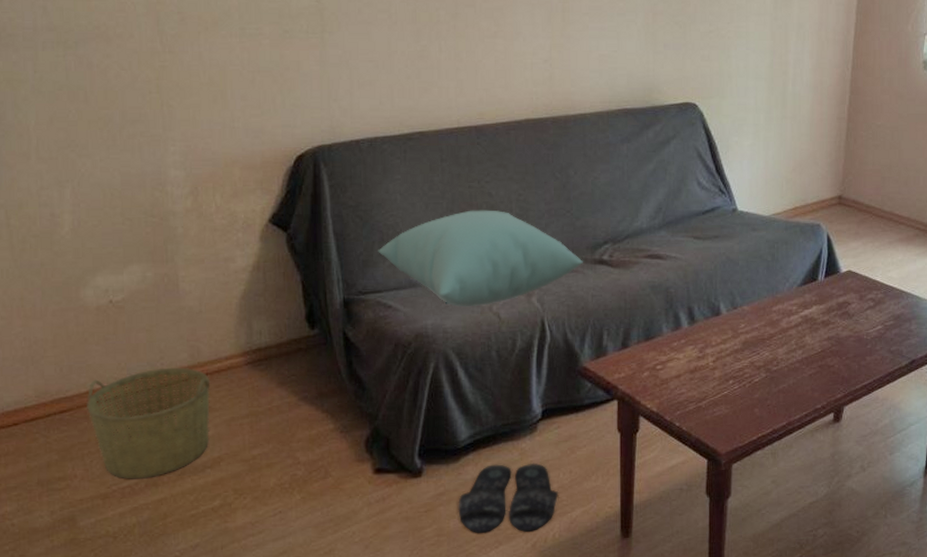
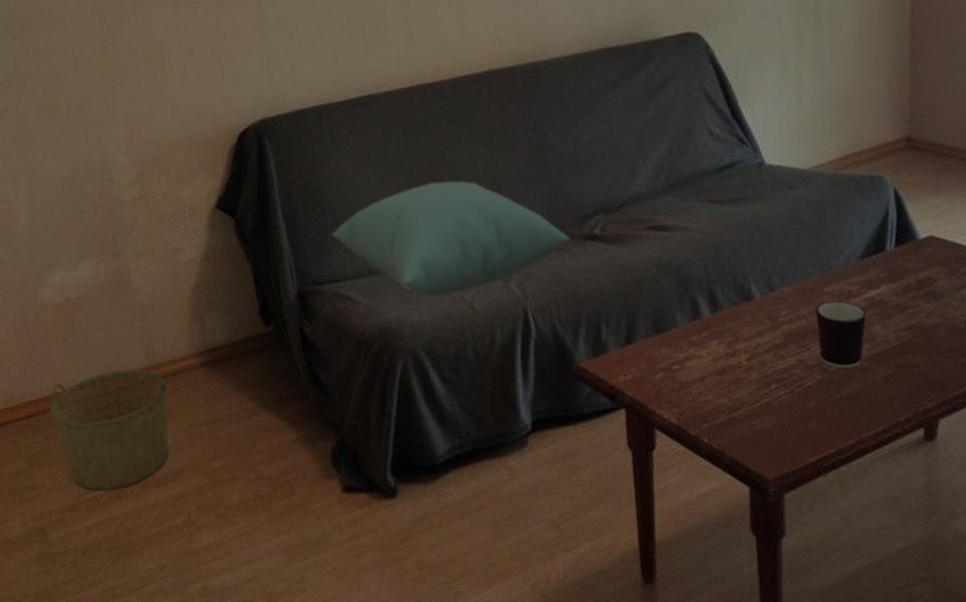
slippers: present [458,462,559,534] -> none [440,484,560,569]
mug: none [766,318,800,369] -> present [816,301,866,369]

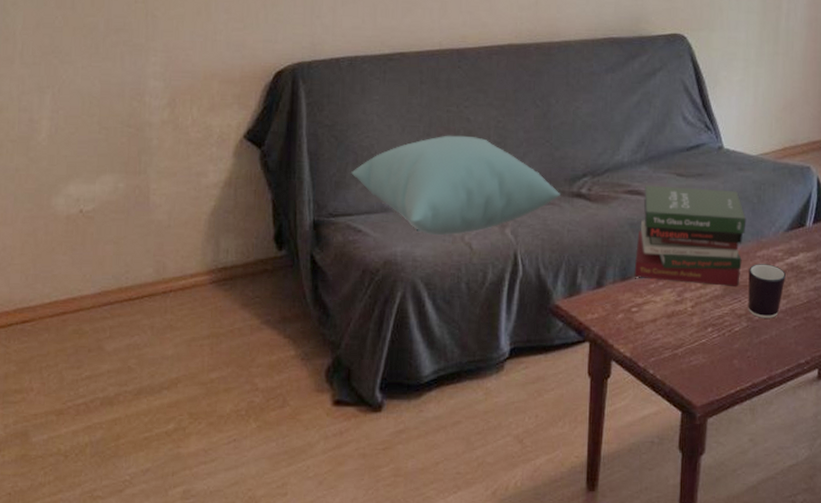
basket: present [49,369,170,491] -> none [47,282,174,396]
books: none [668,215,806,332] -> present [634,185,747,286]

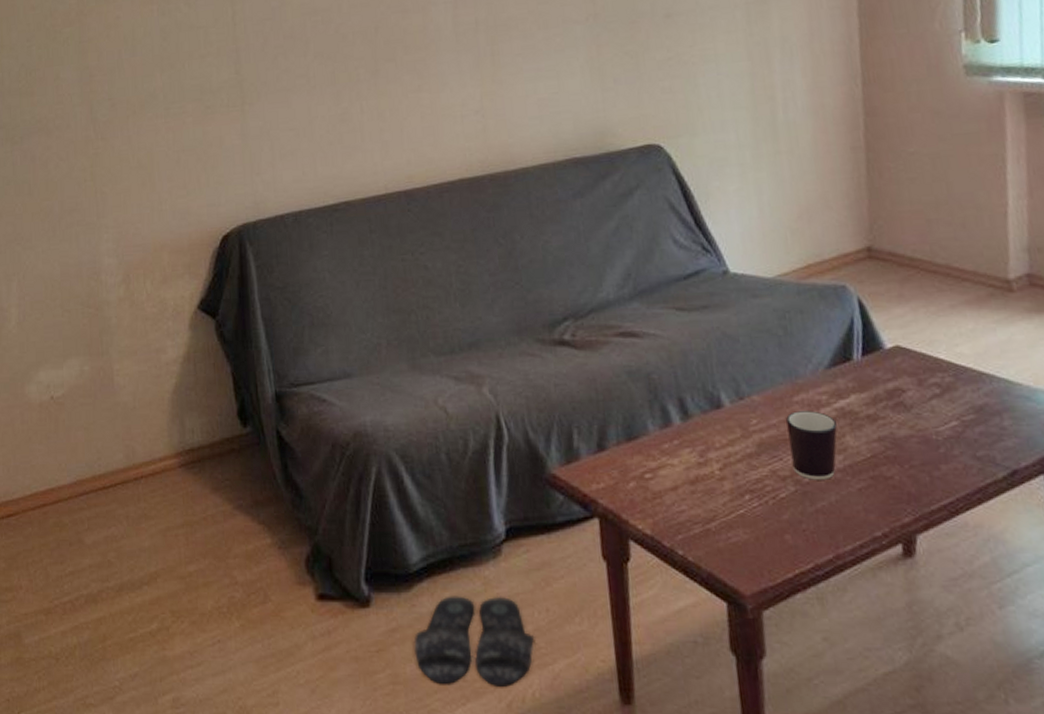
cushion: present [351,135,560,235] -> none [308,285,540,400]
slippers: none [417,403,523,478] -> present [414,596,535,687]
books: present [634,185,747,286] -> none [638,323,777,441]

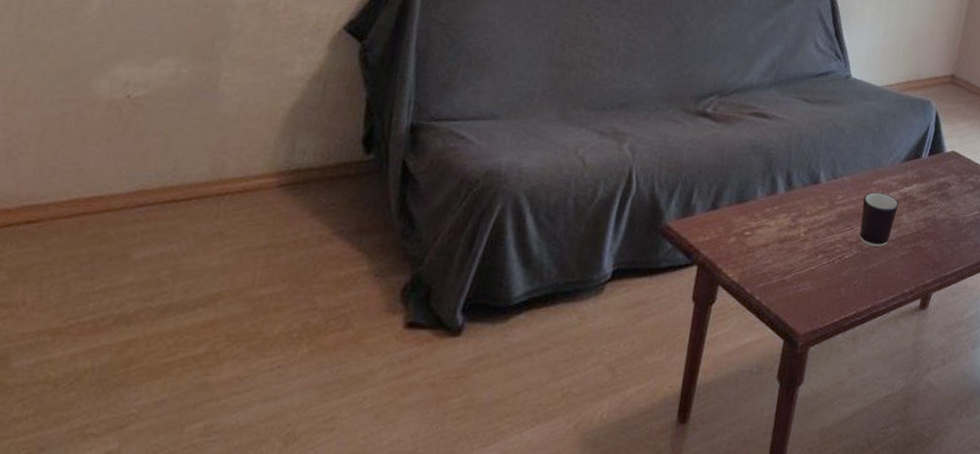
slippers: present [414,596,535,687] -> none [495,328,616,410]

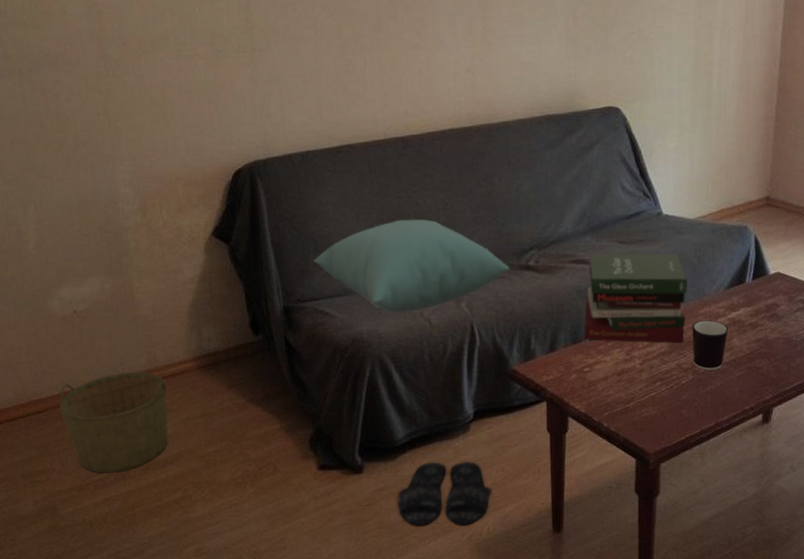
basket: none [61,180,230,313] -> present [59,371,169,473]
cushion: none [462,43,685,148] -> present [313,219,510,313]
slippers: none [495,328,616,410] -> present [397,461,492,527]
books: none [750,108,867,214] -> present [584,253,688,343]

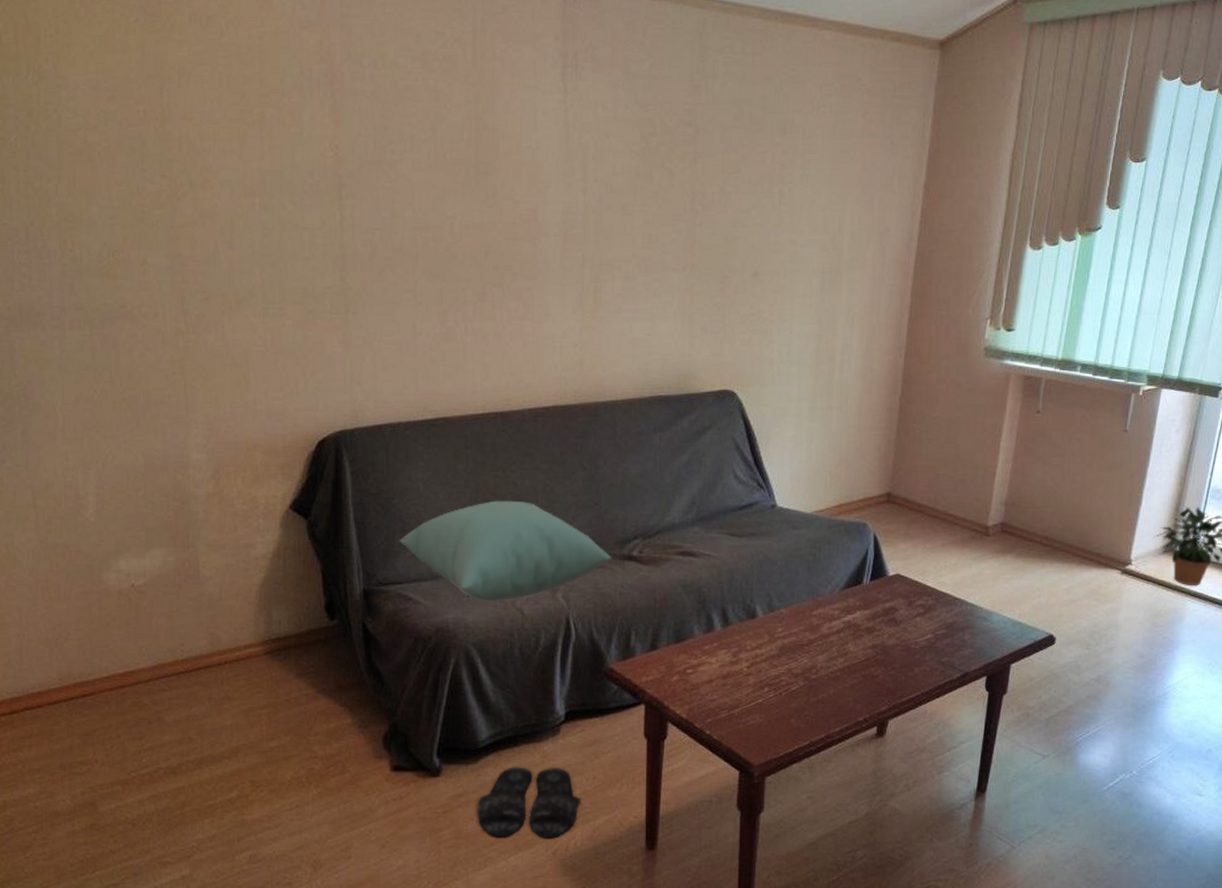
basket: present [59,371,169,473] -> none [107,654,230,766]
books: present [584,253,688,343] -> none [688,546,802,646]
mug: present [692,320,728,371] -> none [804,623,842,677]

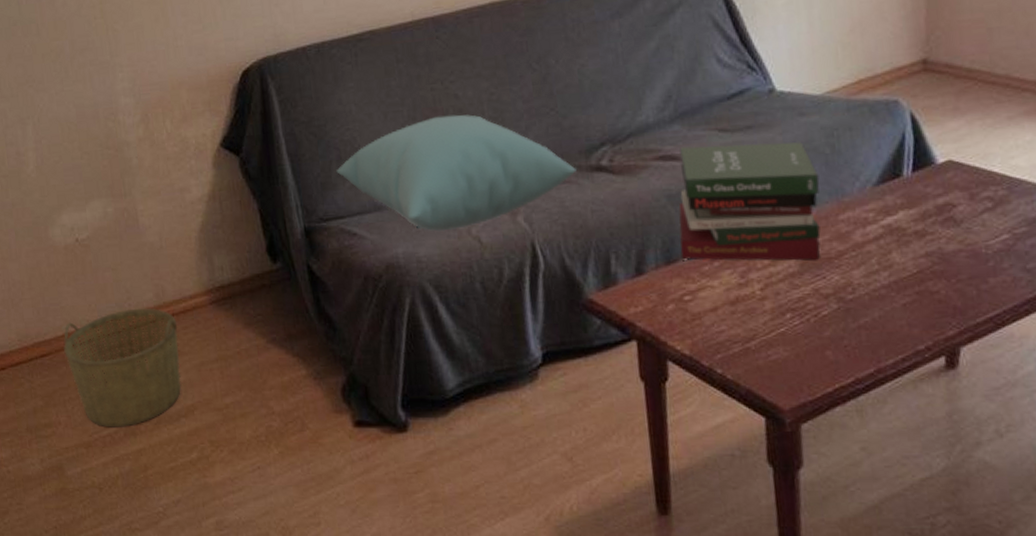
basket: none [107,654,230,766] -> present [63,308,182,428]
slippers: present [477,767,581,839] -> none [452,417,573,502]
books: none [688,546,802,646] -> present [678,142,821,260]

